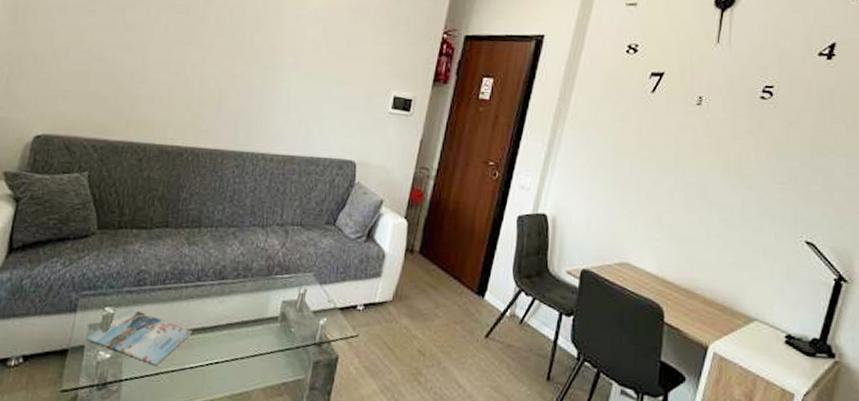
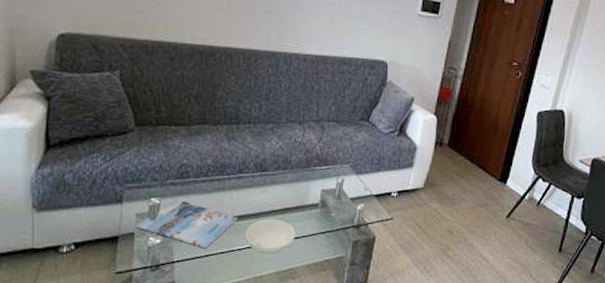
bowl: none [199,333,252,374] -> present [246,218,296,254]

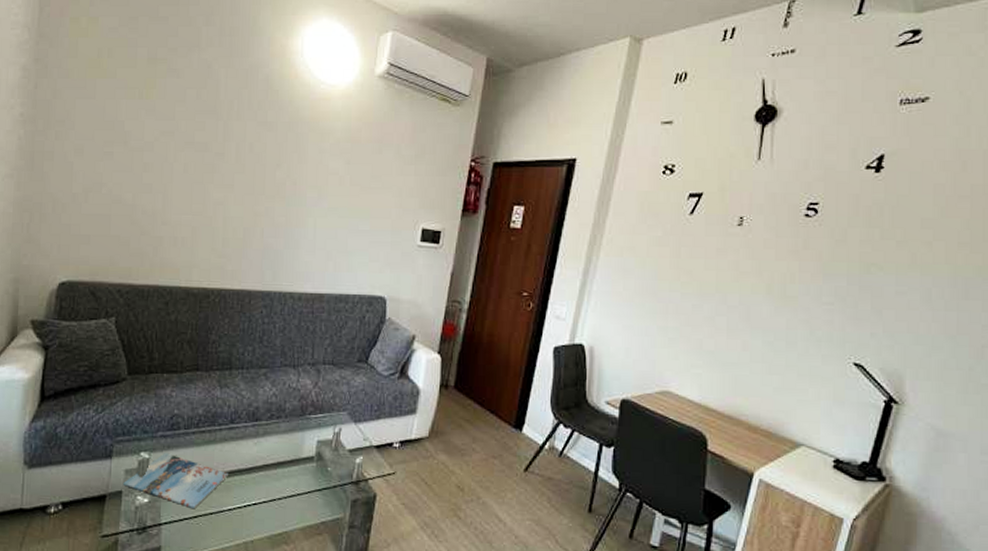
bowl: present [246,218,296,254] -> none [236,474,289,515]

